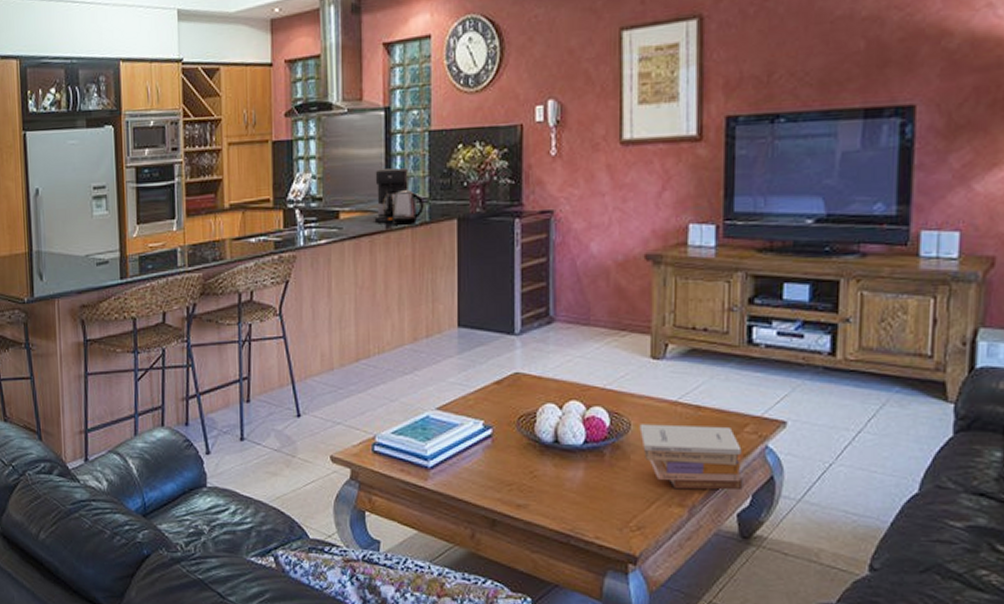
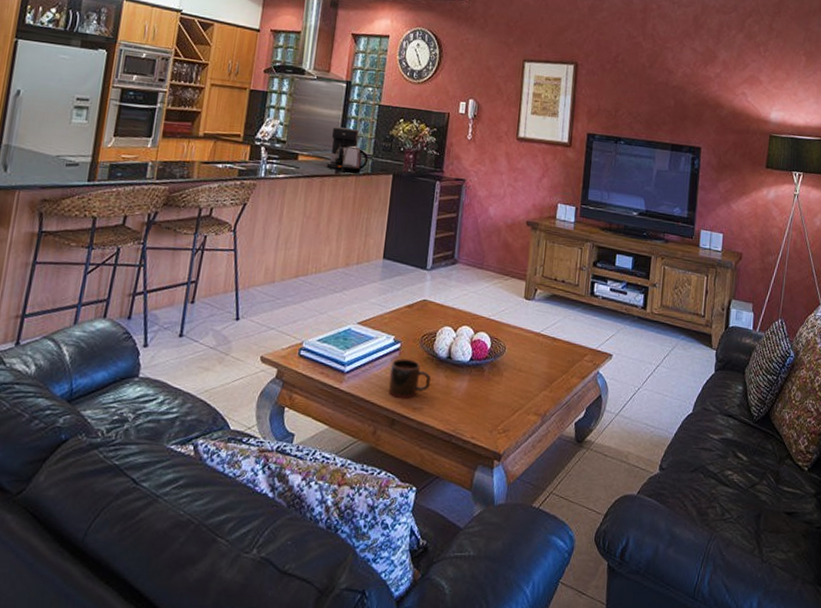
mug: none [483,445,535,494] -> present [388,357,431,399]
books: present [639,424,743,491] -> none [511,348,582,405]

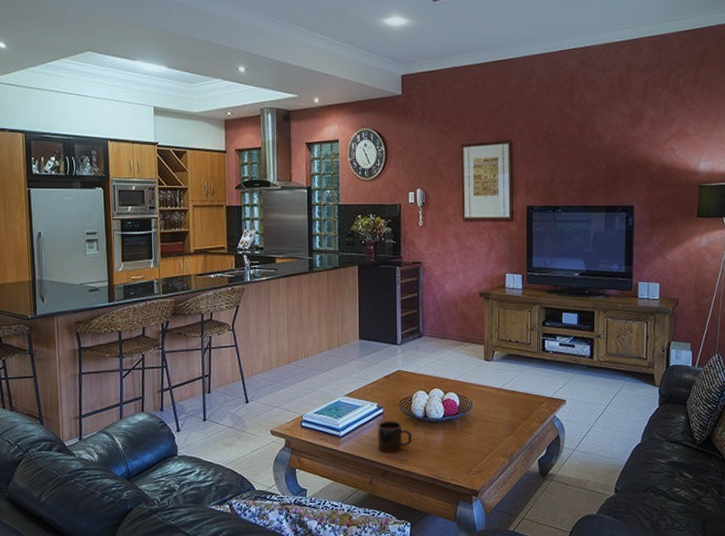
coffee maker: present [326,127,359,170] -> none [300,229,324,267]
kettle: present [341,145,369,175] -> none [312,244,336,270]

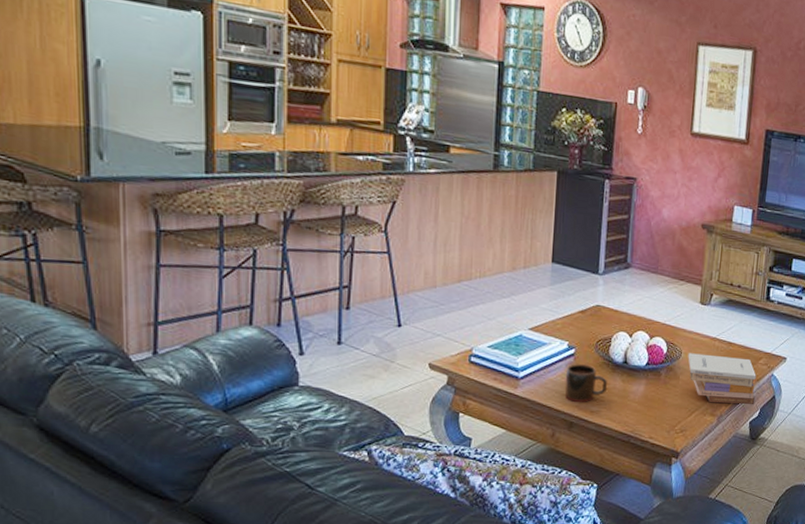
books: none [478,403,541,446] -> present [687,353,756,405]

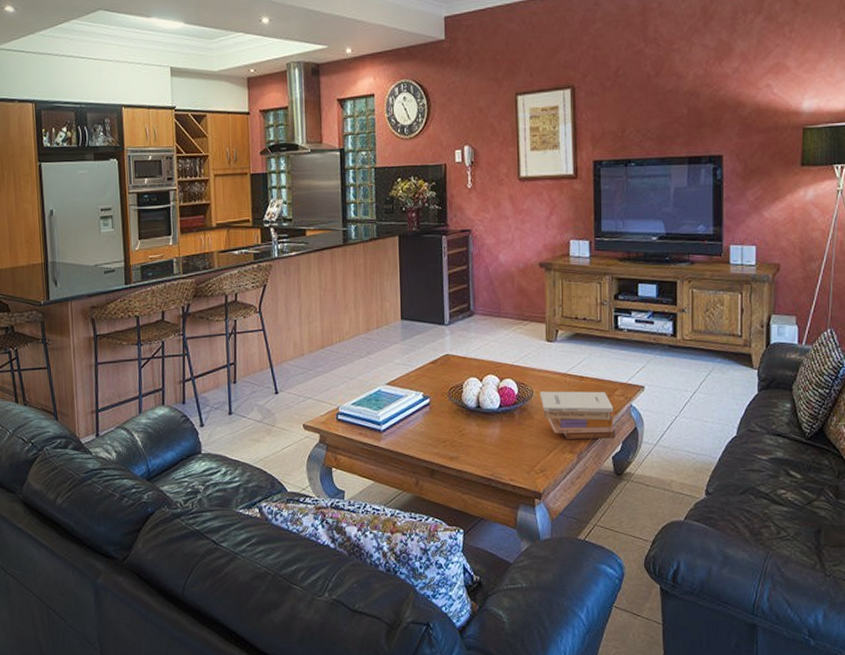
mug: present [564,363,607,402] -> none [423,411,463,449]

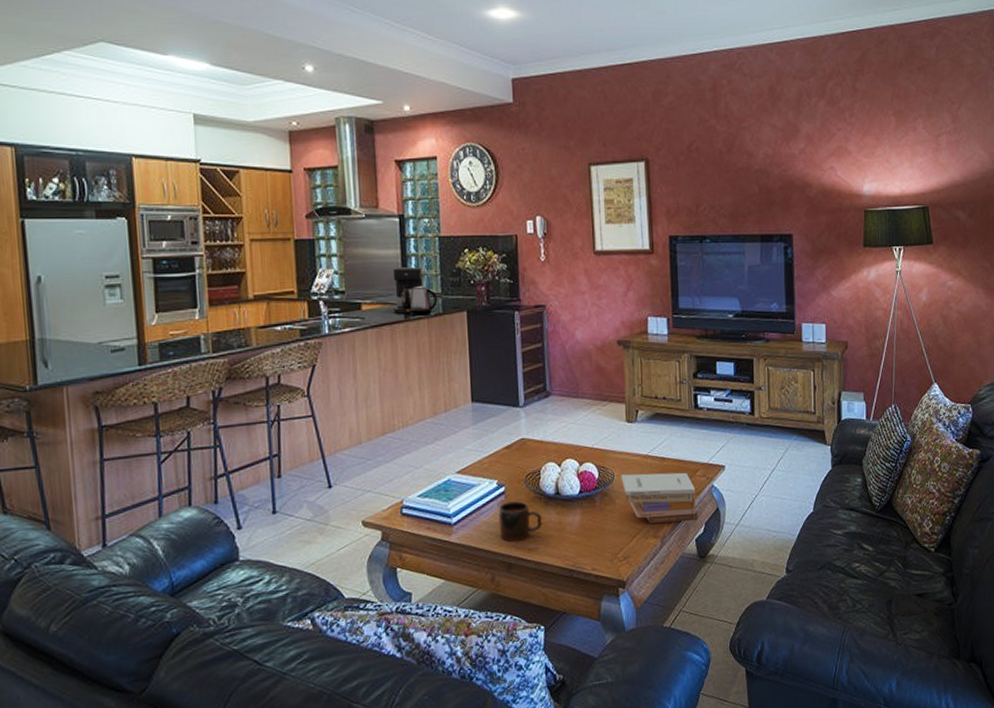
coffee maker: none [333,196,360,240] -> present [392,267,423,315]
kettle: none [346,212,373,242] -> present [408,285,438,317]
mug: none [423,411,463,449] -> present [498,500,542,542]

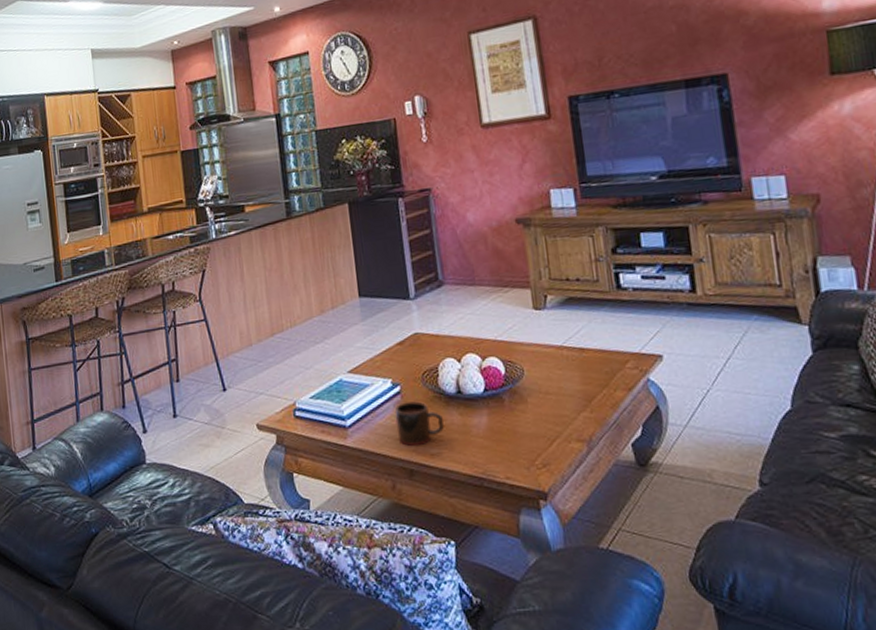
coffee maker: present [392,267,423,315] -> none [272,163,303,214]
kettle: present [408,285,438,317] -> none [288,181,318,214]
books: present [621,472,698,525] -> none [532,364,633,427]

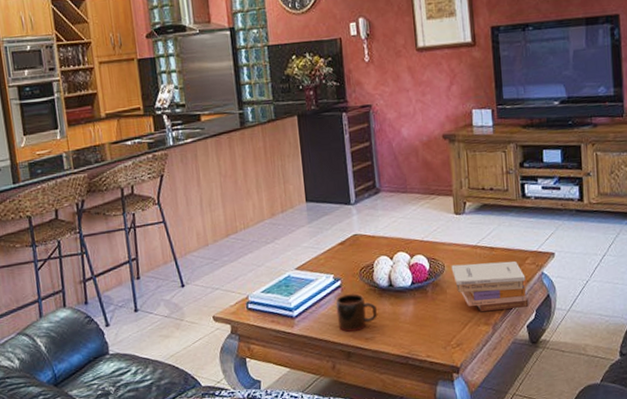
books: none [532,364,633,427] -> present [451,260,529,313]

